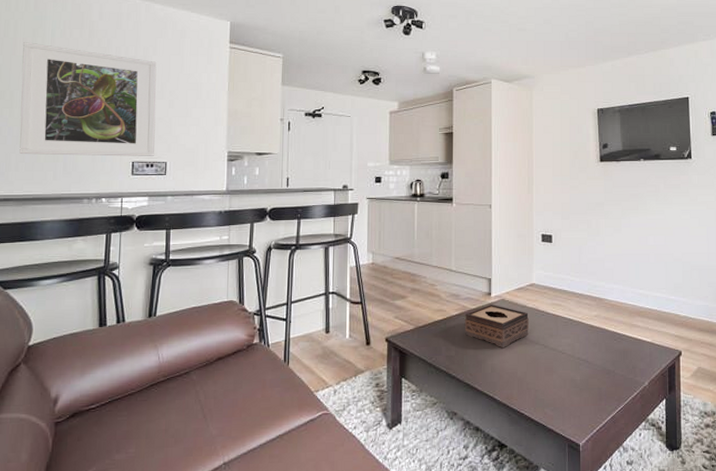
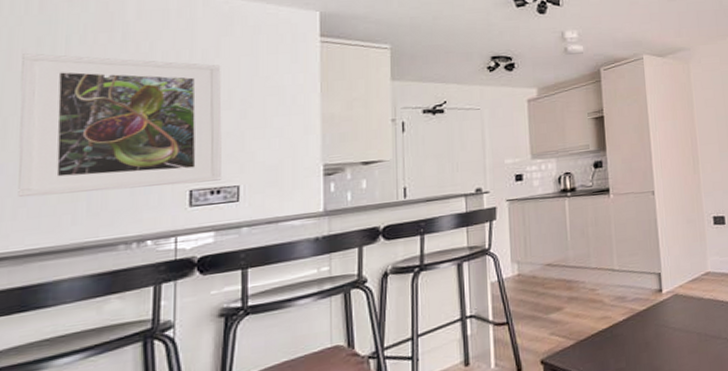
tissue box: present [464,304,529,349] -> none [633,301,709,350]

